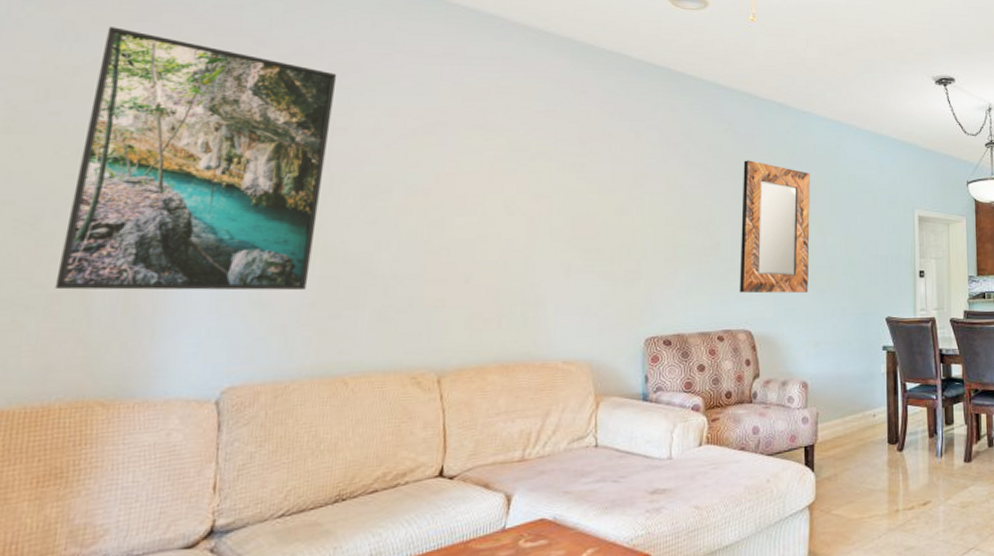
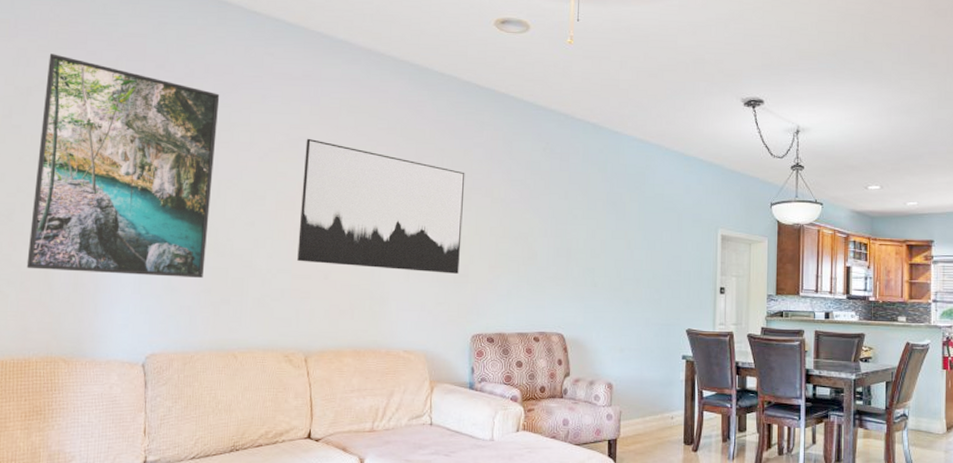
wall art: none [431,122,637,270] -> present [297,138,465,274]
home mirror: present [739,160,810,294] -> none [553,177,620,302]

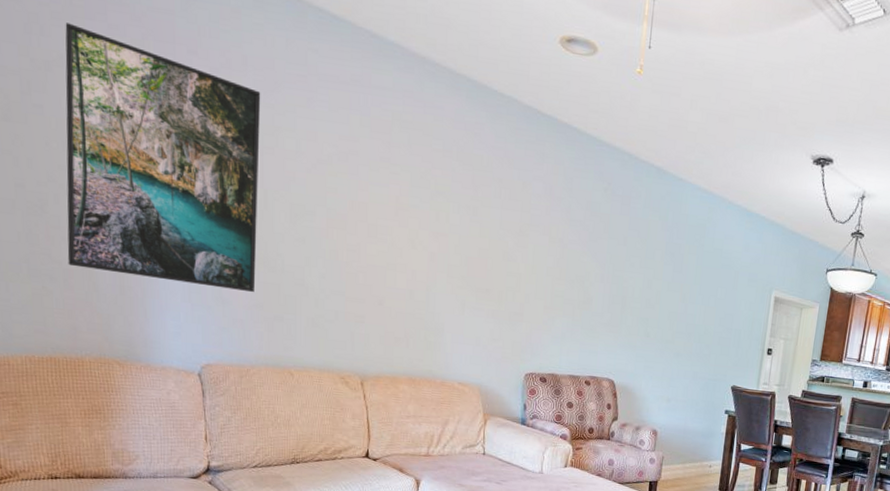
wall art: present [297,138,465,274] -> none [351,152,523,312]

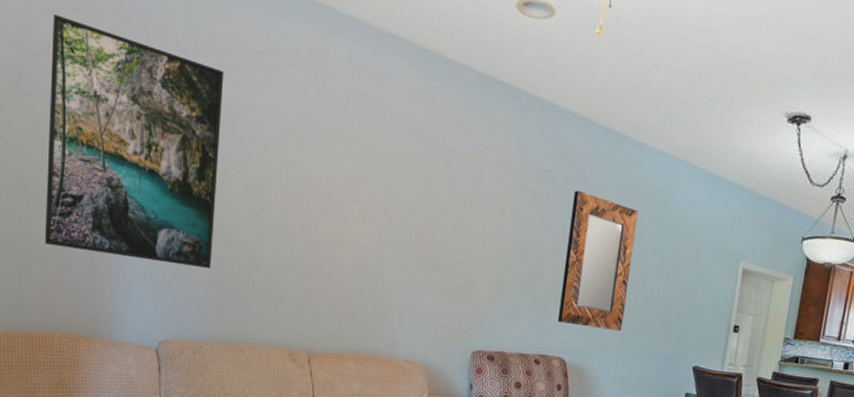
home mirror: none [606,222,679,354] -> present [557,190,638,331]

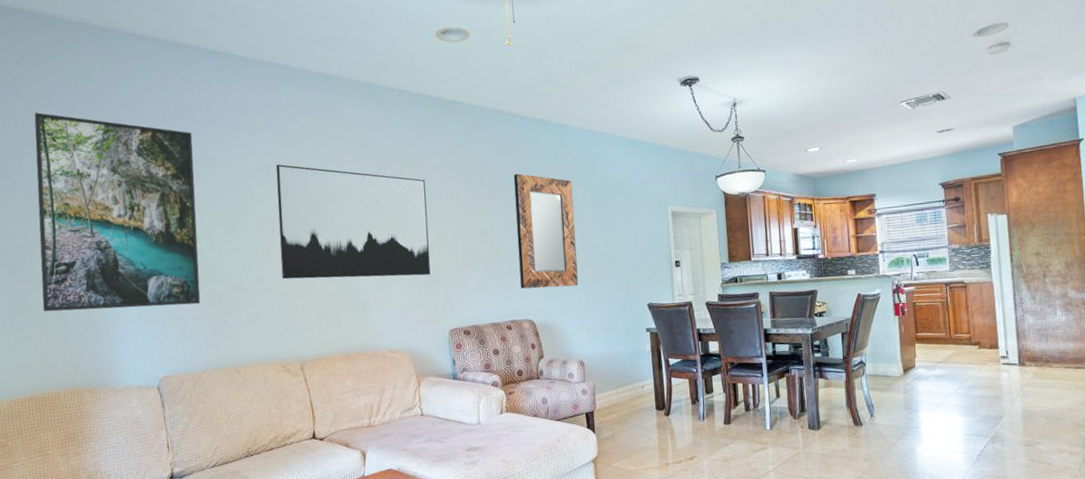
wall art: none [302,127,475,286] -> present [276,164,431,280]

